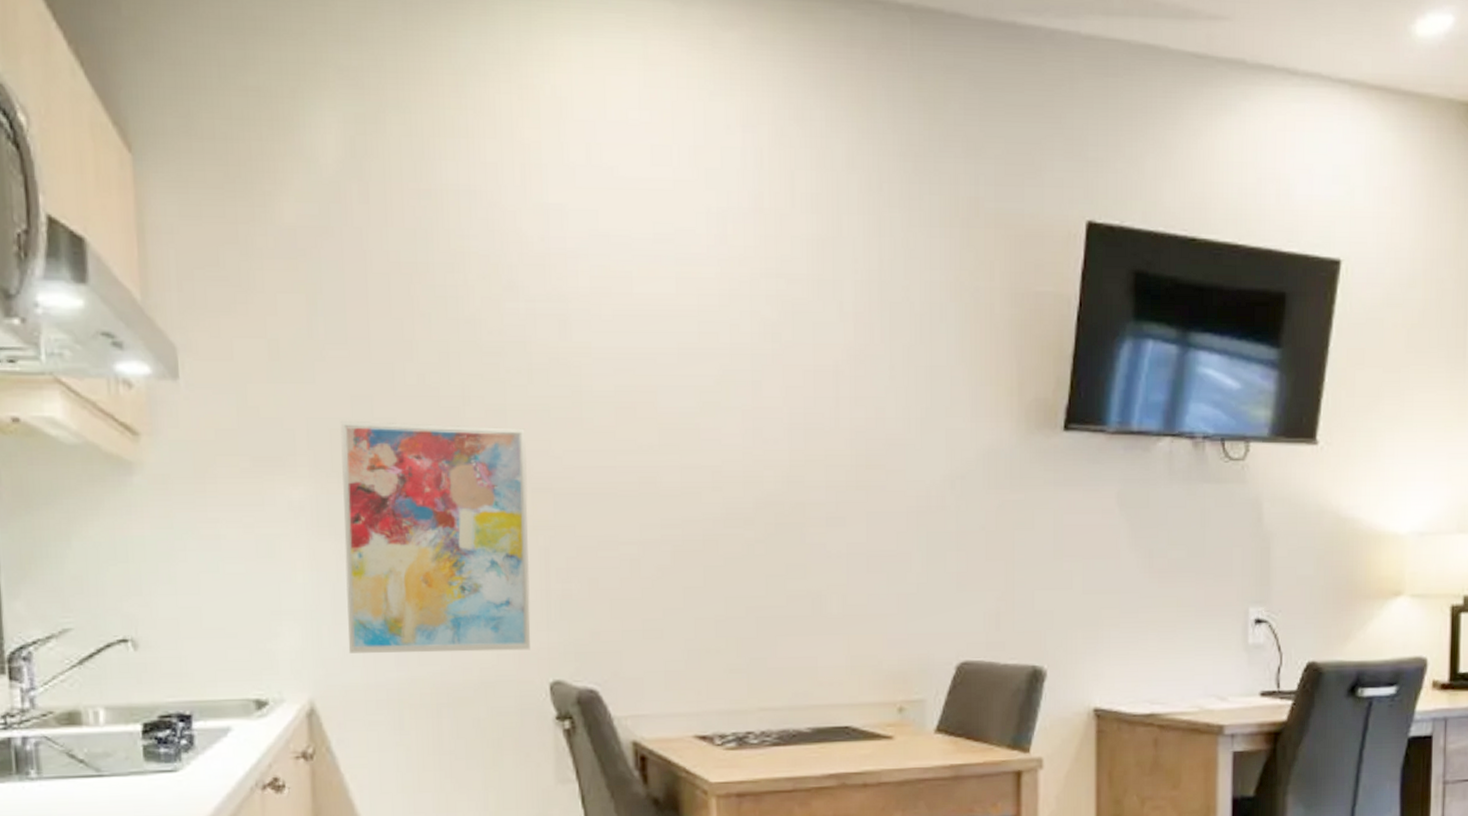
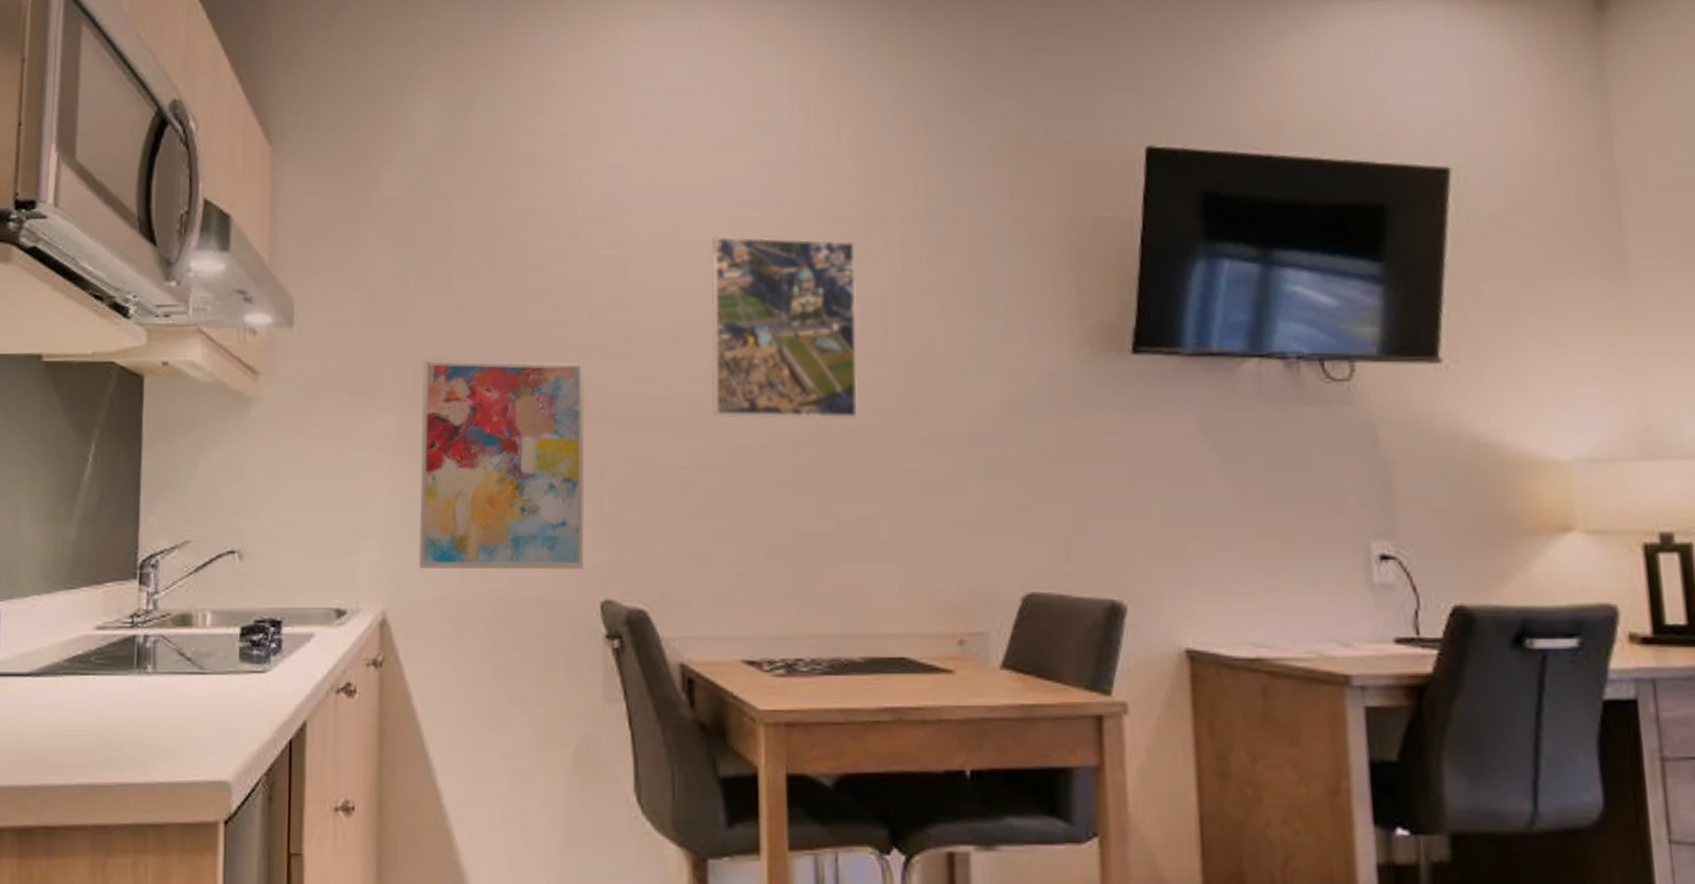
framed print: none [660,293,809,494] -> present [711,236,858,420]

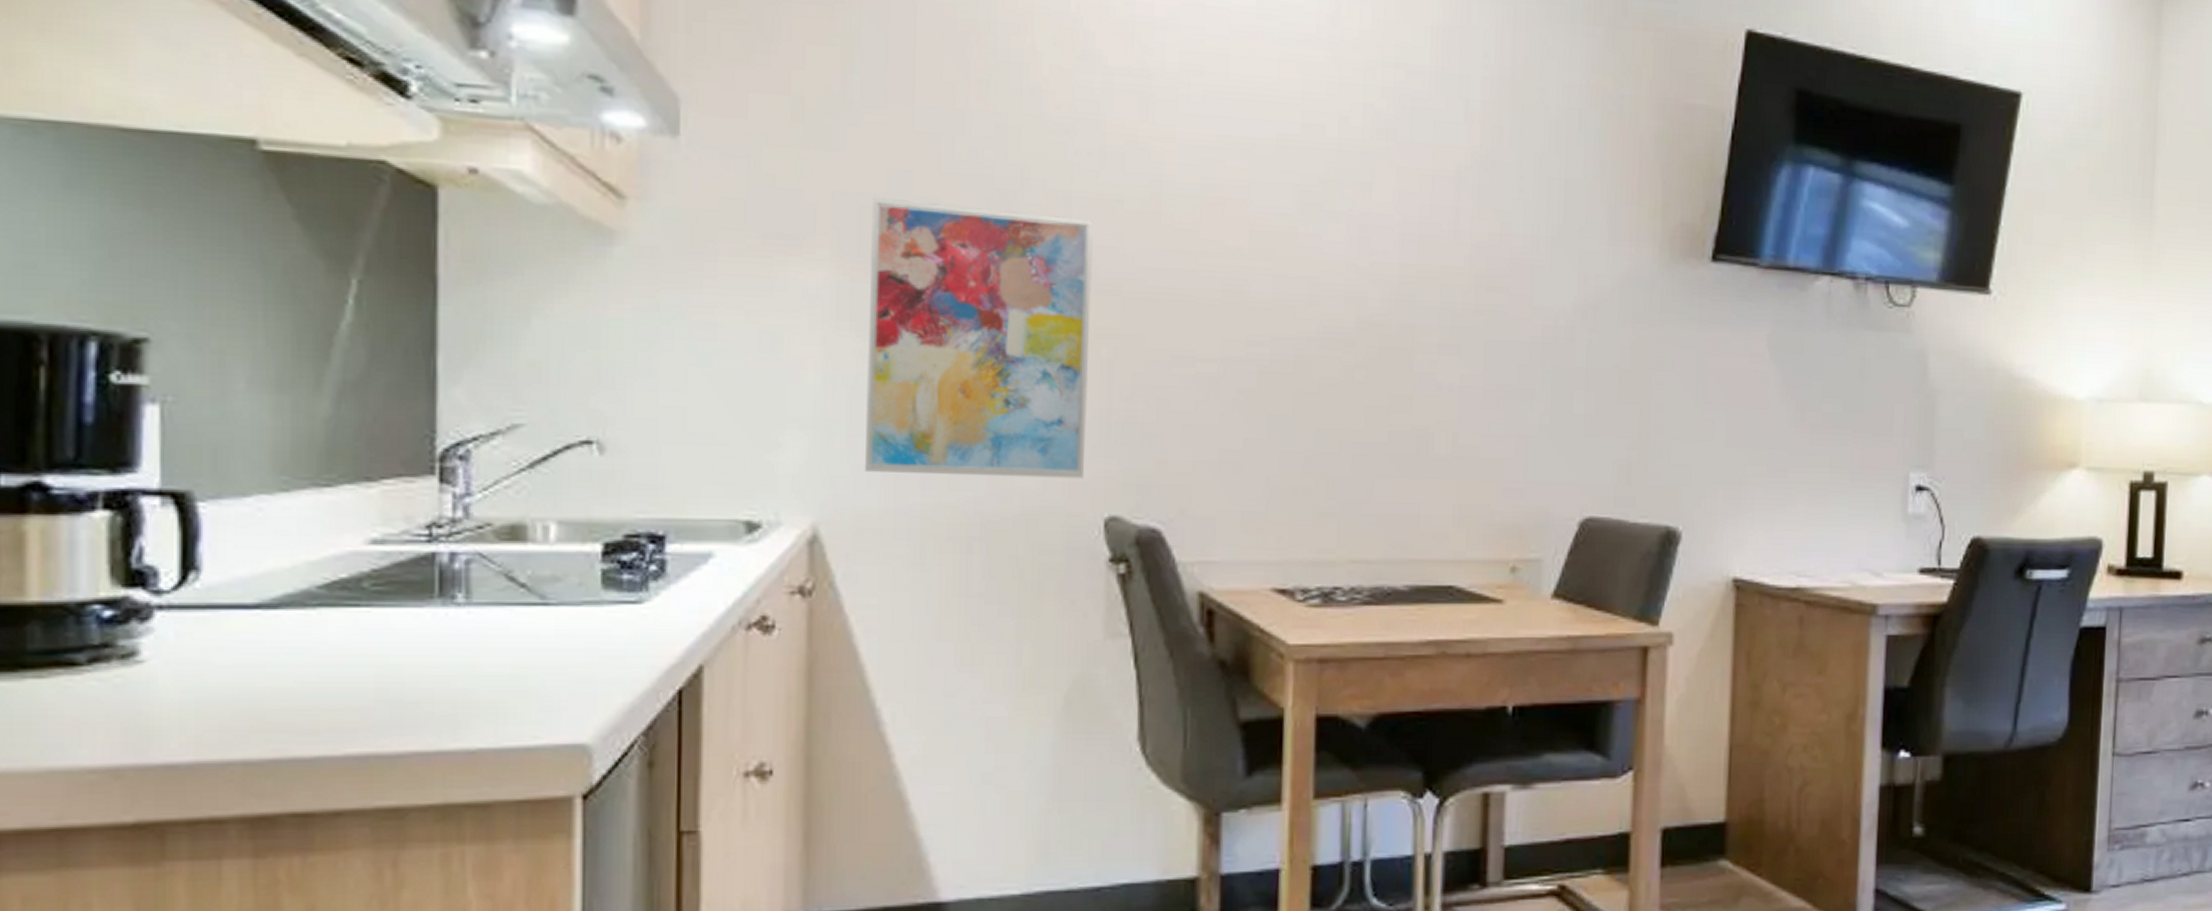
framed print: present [711,236,858,420] -> none [1250,76,1428,315]

